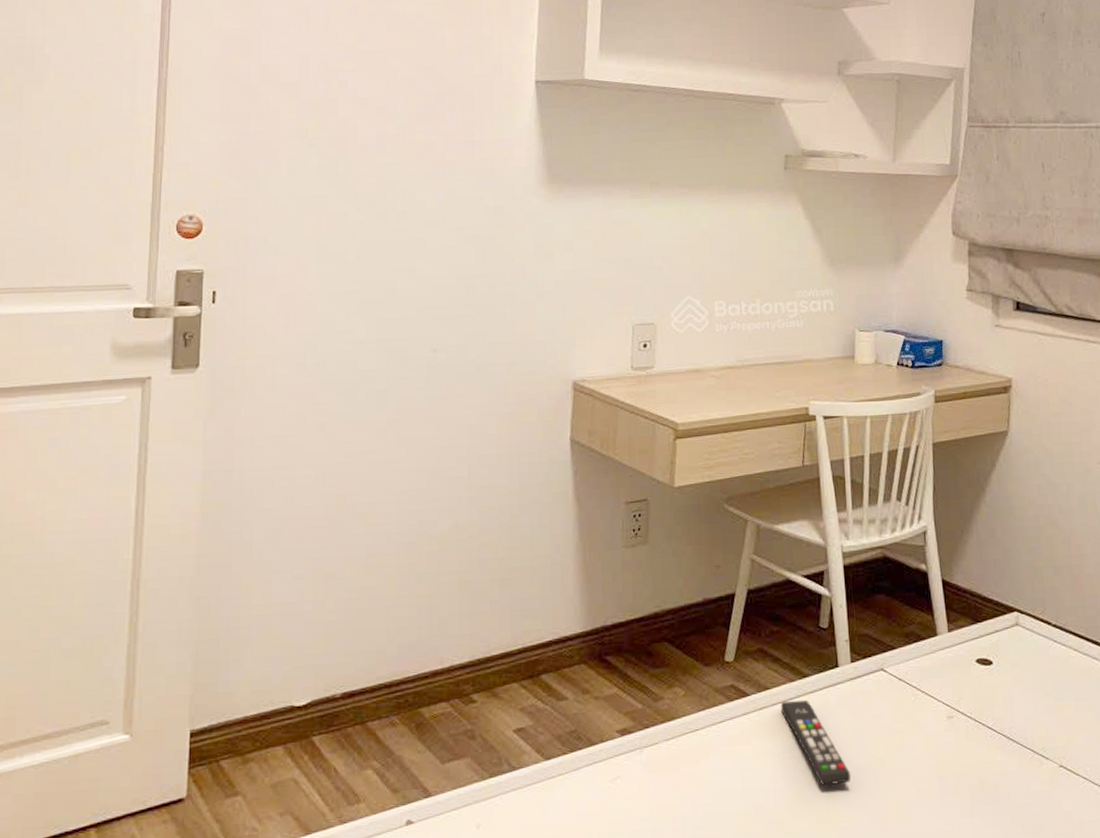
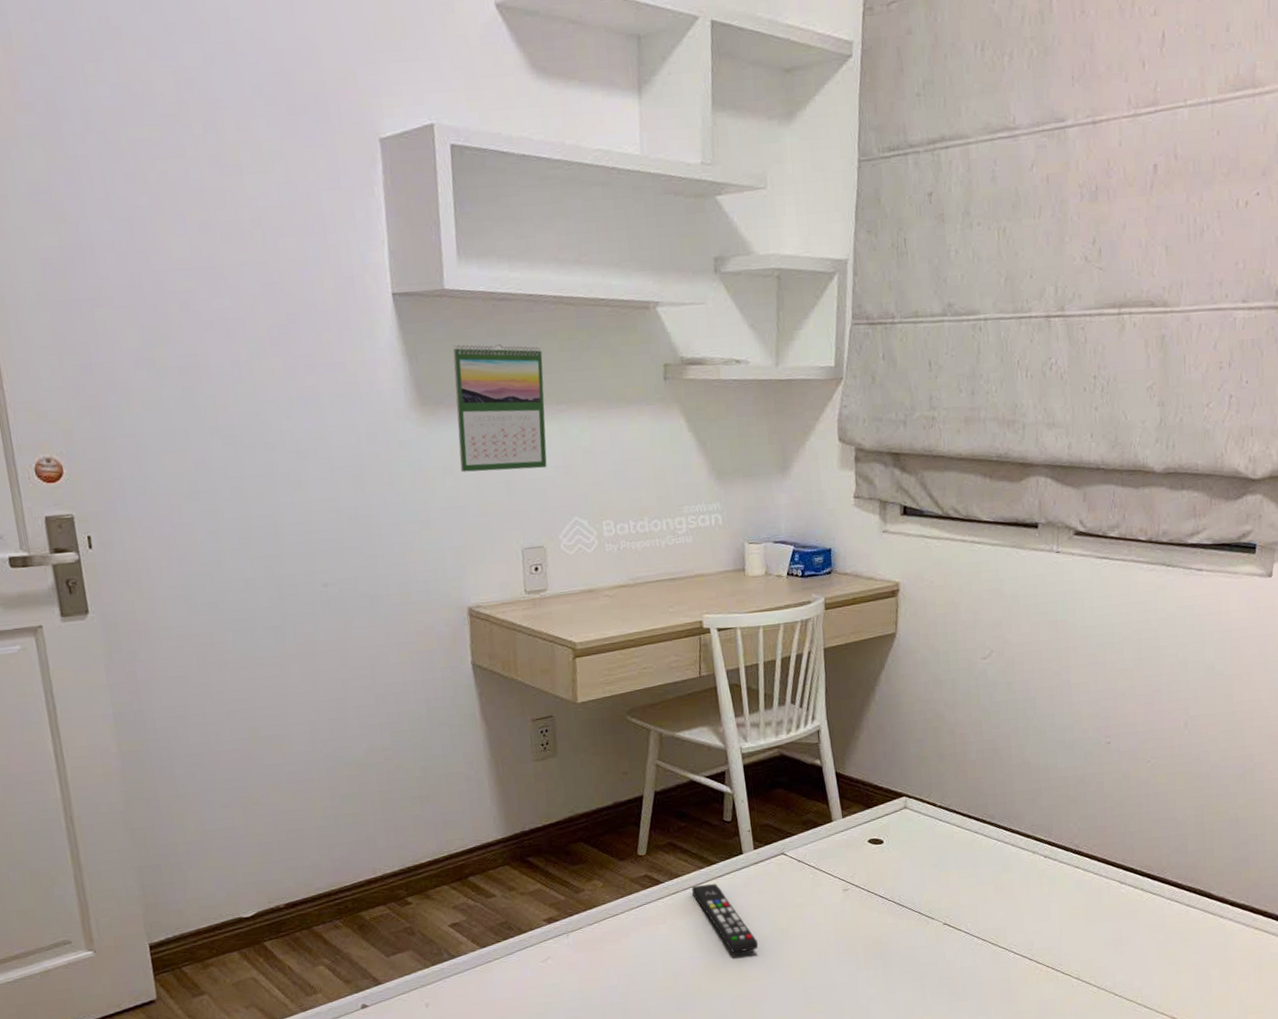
calendar: none [581,129,670,248] -> present [453,343,547,473]

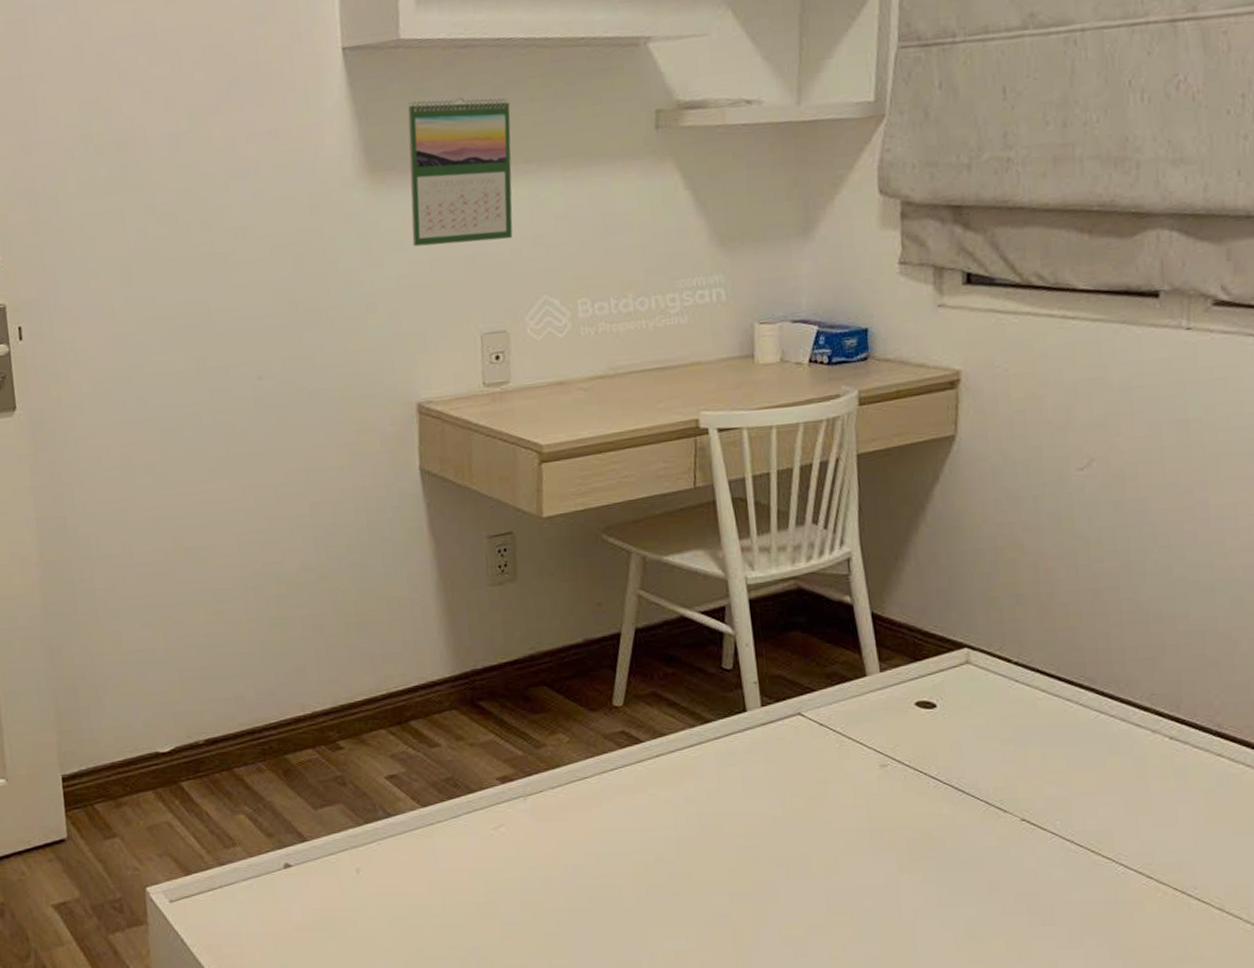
remote control: present [692,884,758,953] -> none [680,747,765,836]

